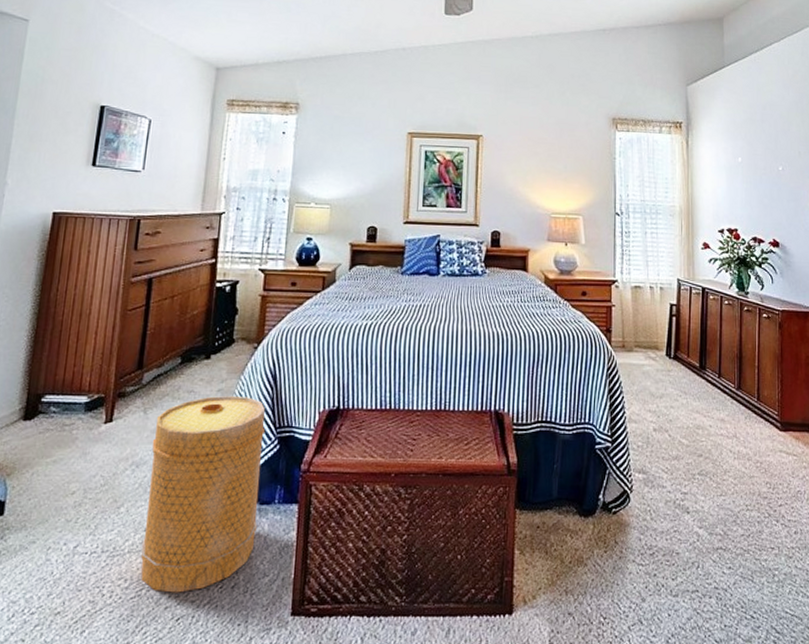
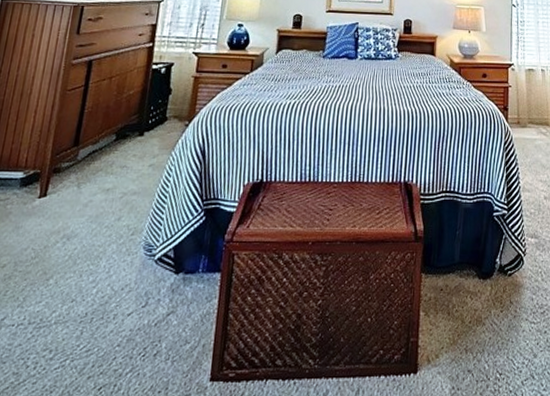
basket: present [140,395,266,593] -> none [65,170,193,363]

